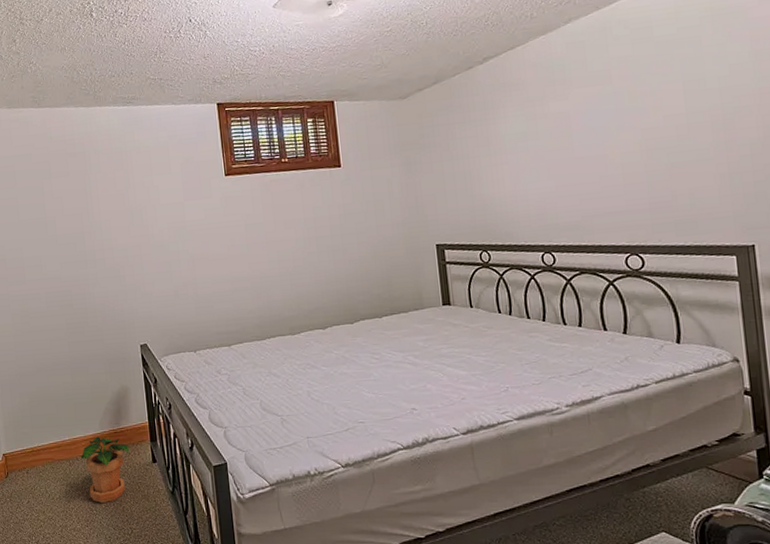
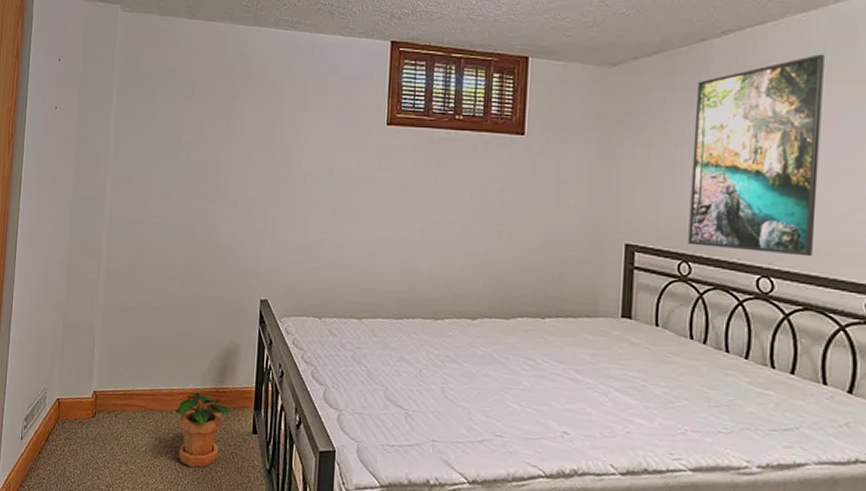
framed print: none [472,67,580,237] -> present [688,54,824,257]

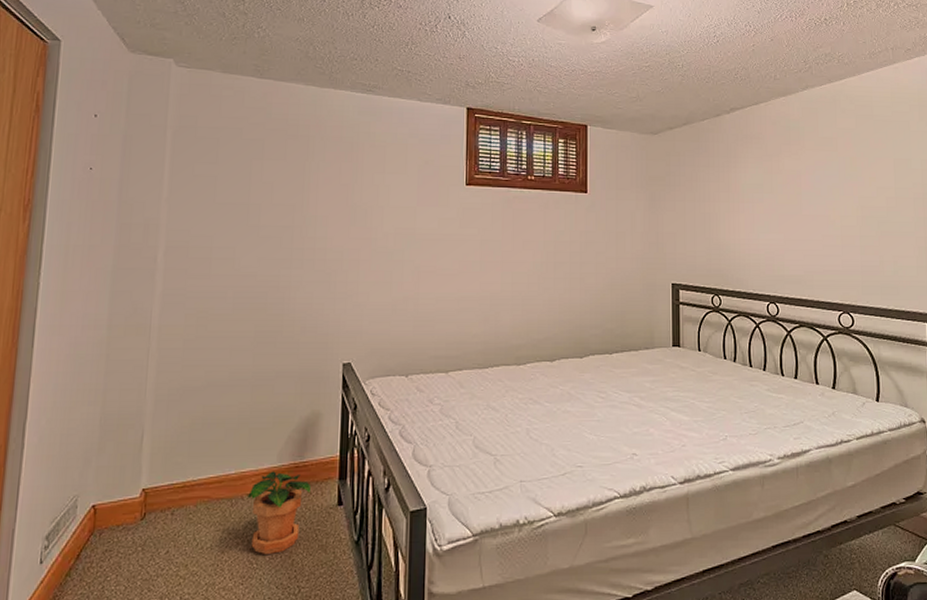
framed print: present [688,54,824,257] -> none [716,129,803,285]

